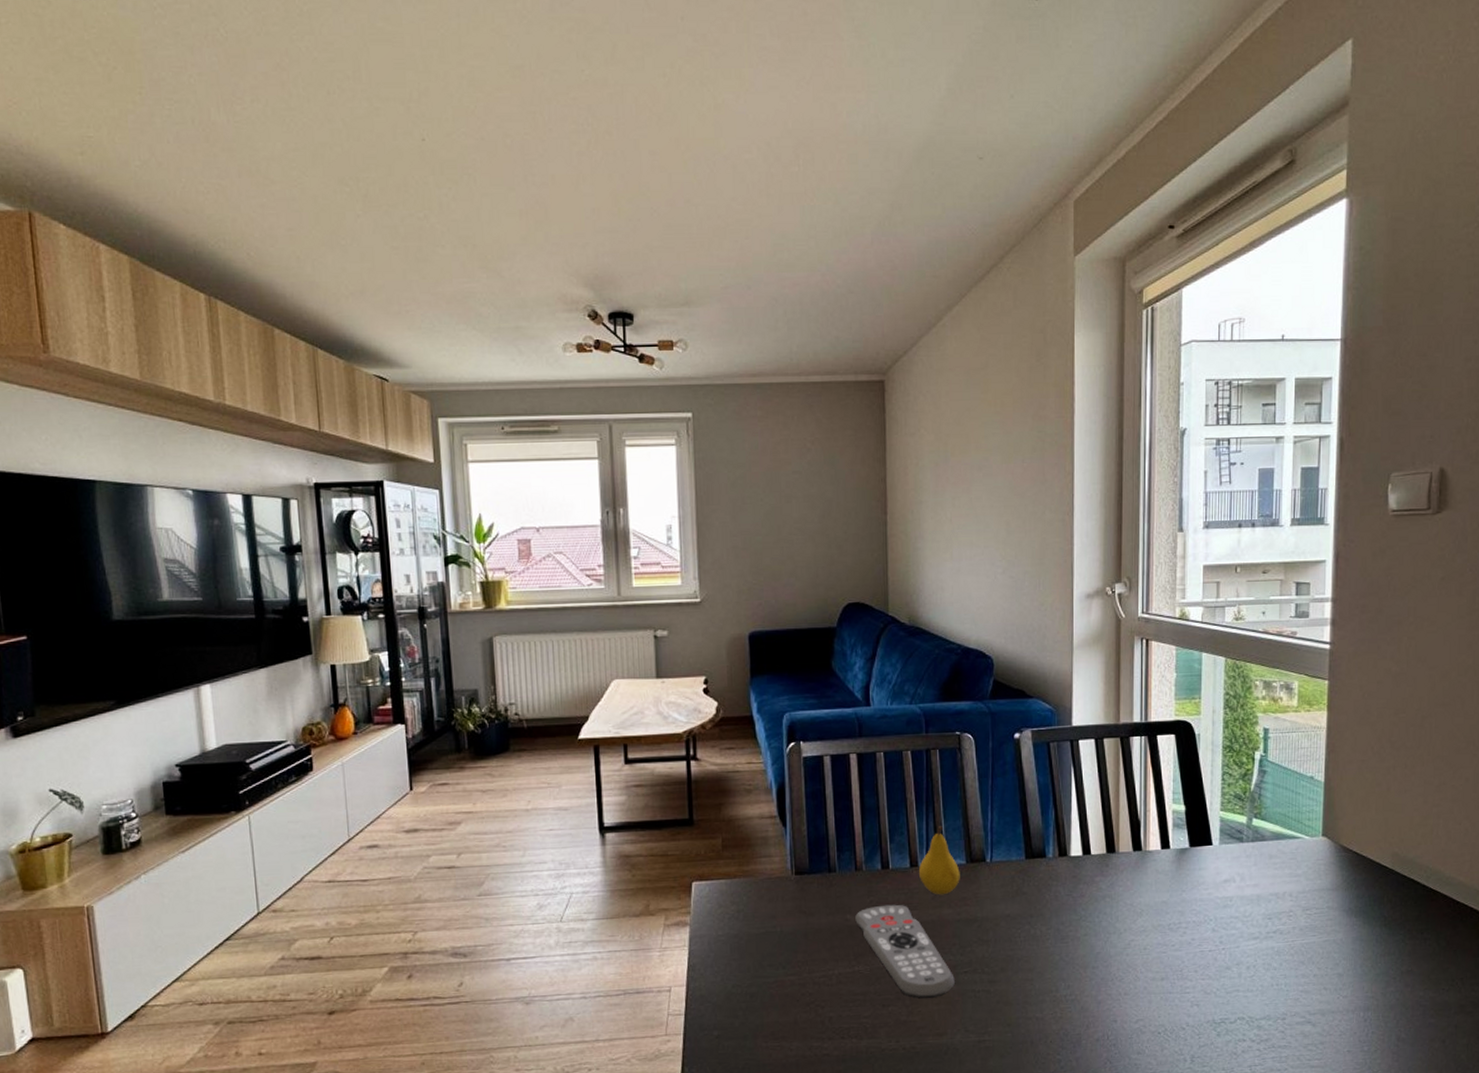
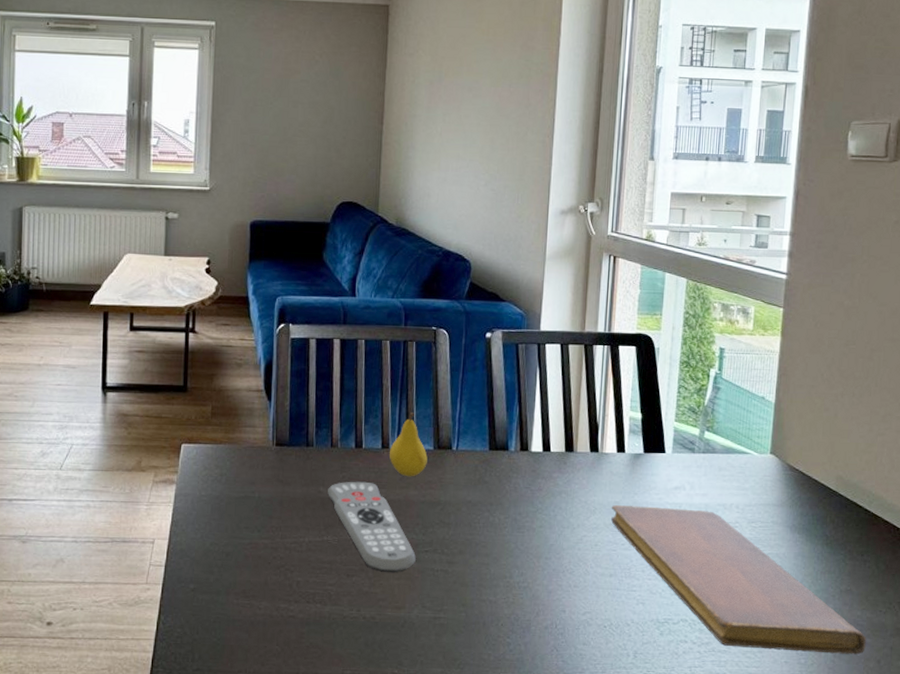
notebook: none [1158,902,1430,1041] -> present [611,505,866,655]

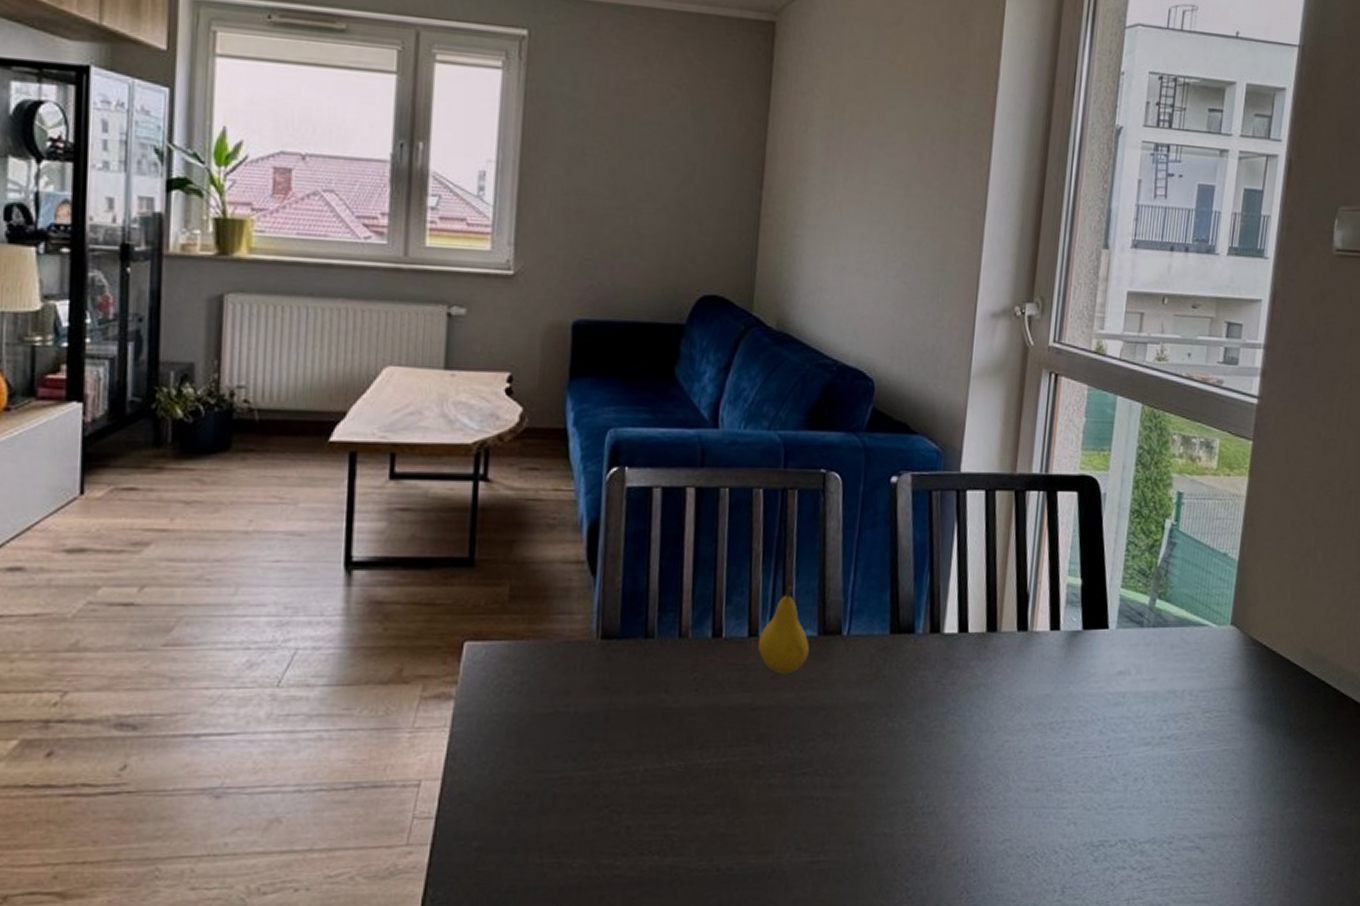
remote control: present [328,481,416,572] -> none [672,683,790,805]
notebook: present [611,505,866,655] -> none [1040,698,1329,870]

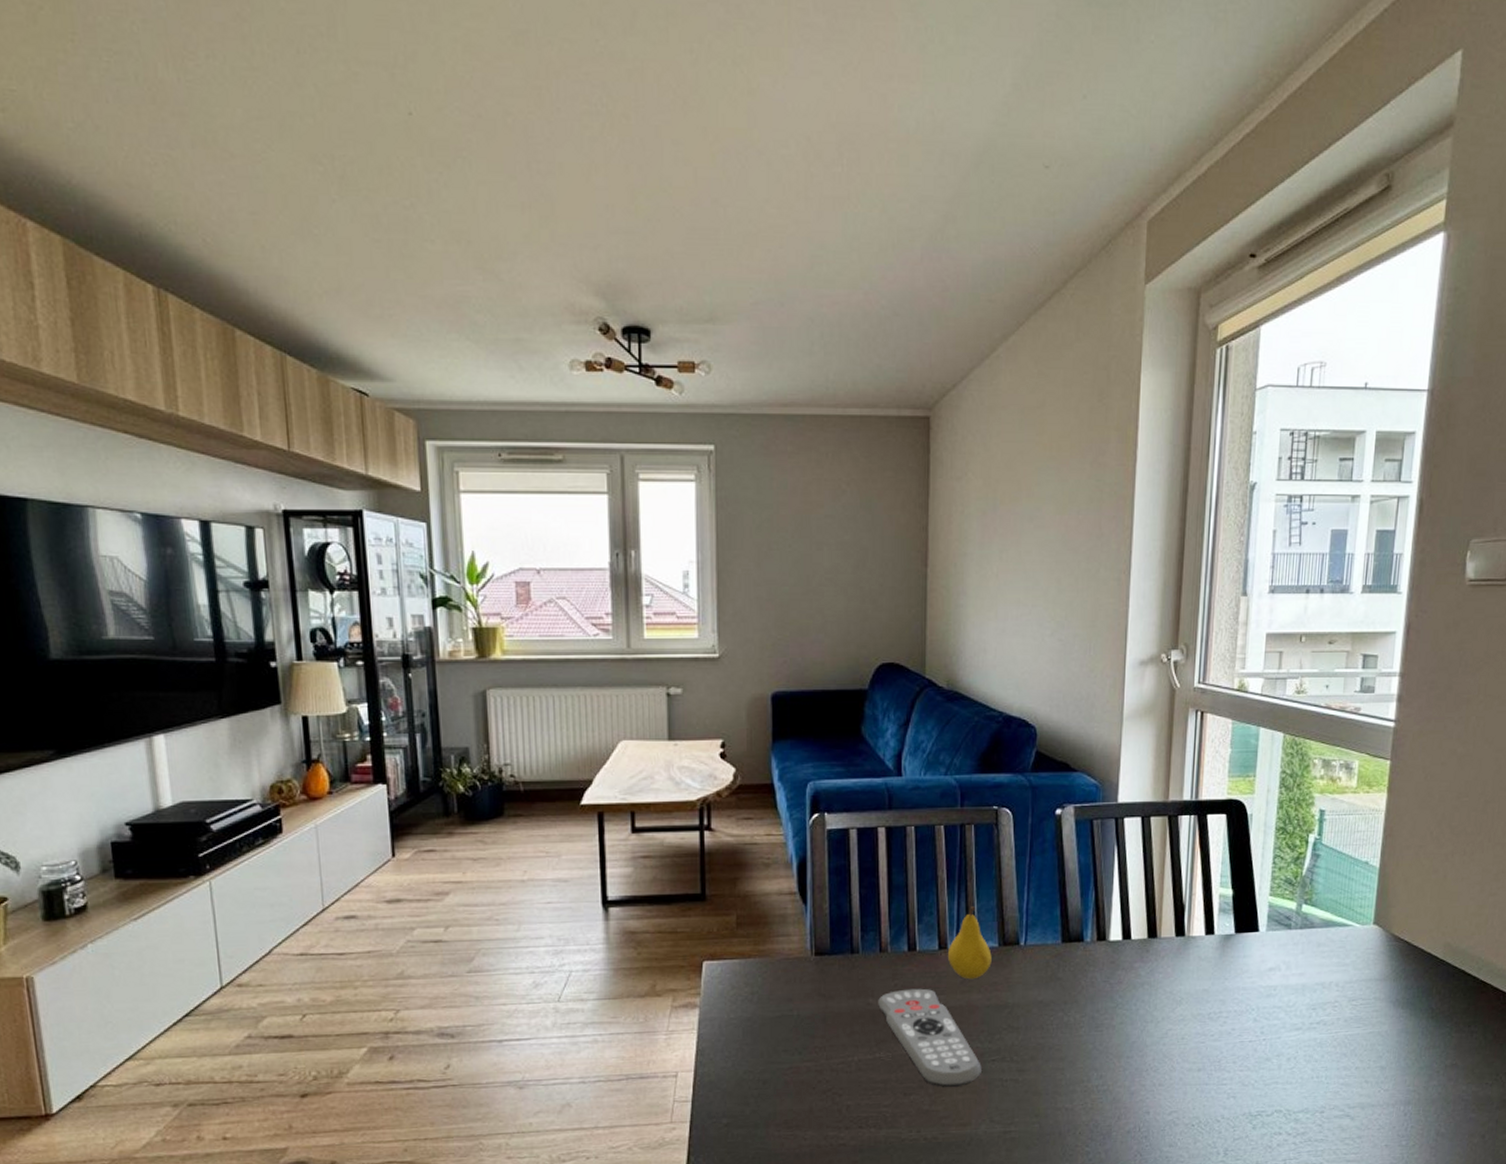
remote control: none [672,683,790,805] -> present [878,988,981,1087]

